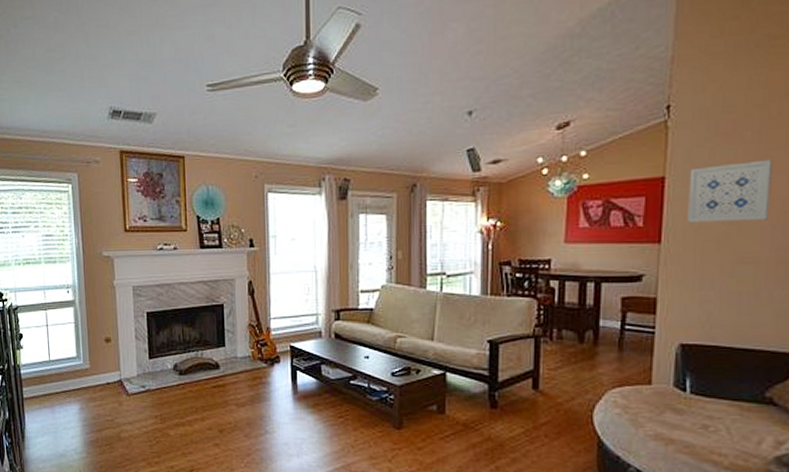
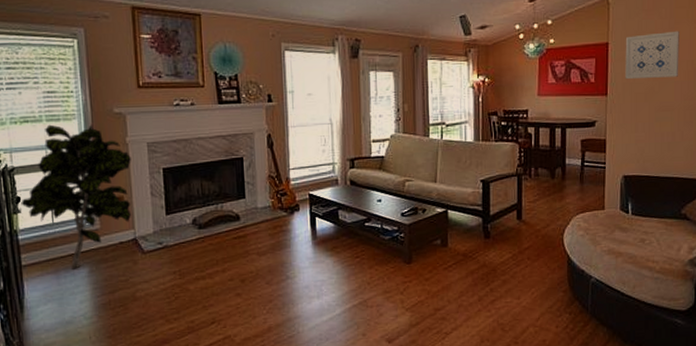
indoor plant: none [23,266,118,406] -> present [21,124,132,270]

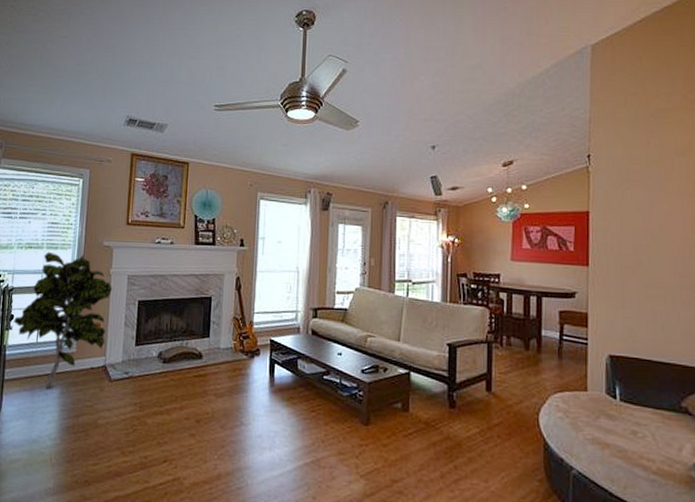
wall art: present [625,30,679,80] -> none [608,203,672,252]

